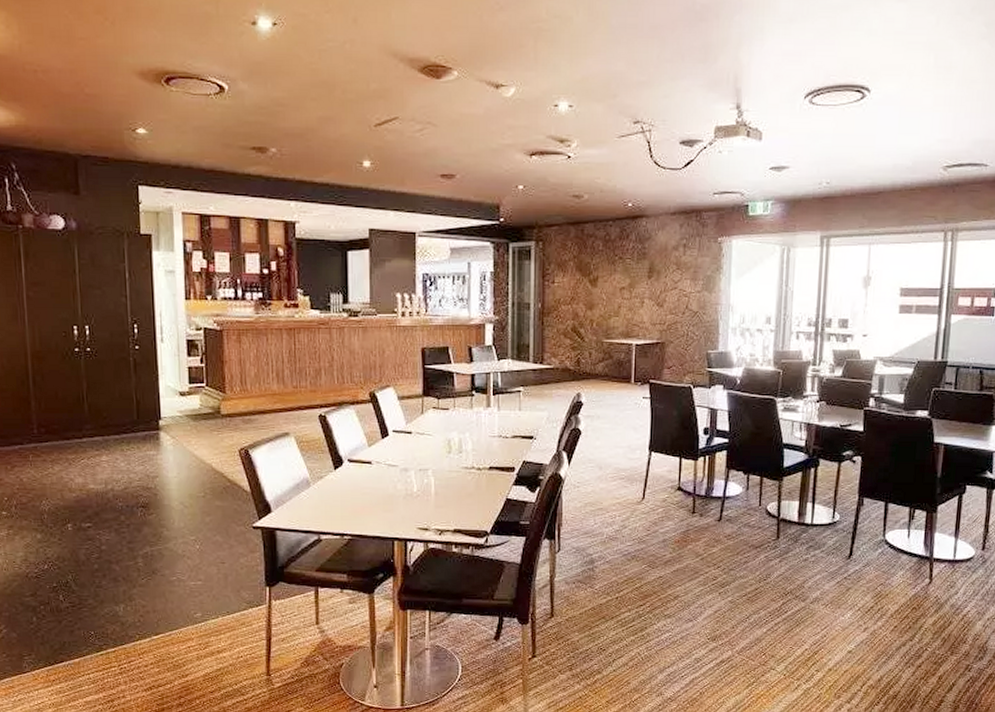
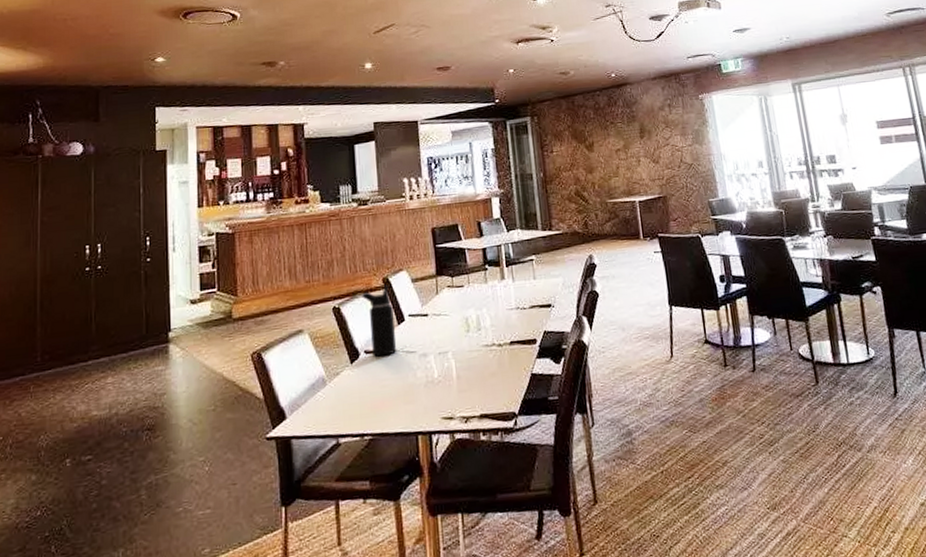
water bottle: none [348,399,380,466] -> present [362,284,397,357]

